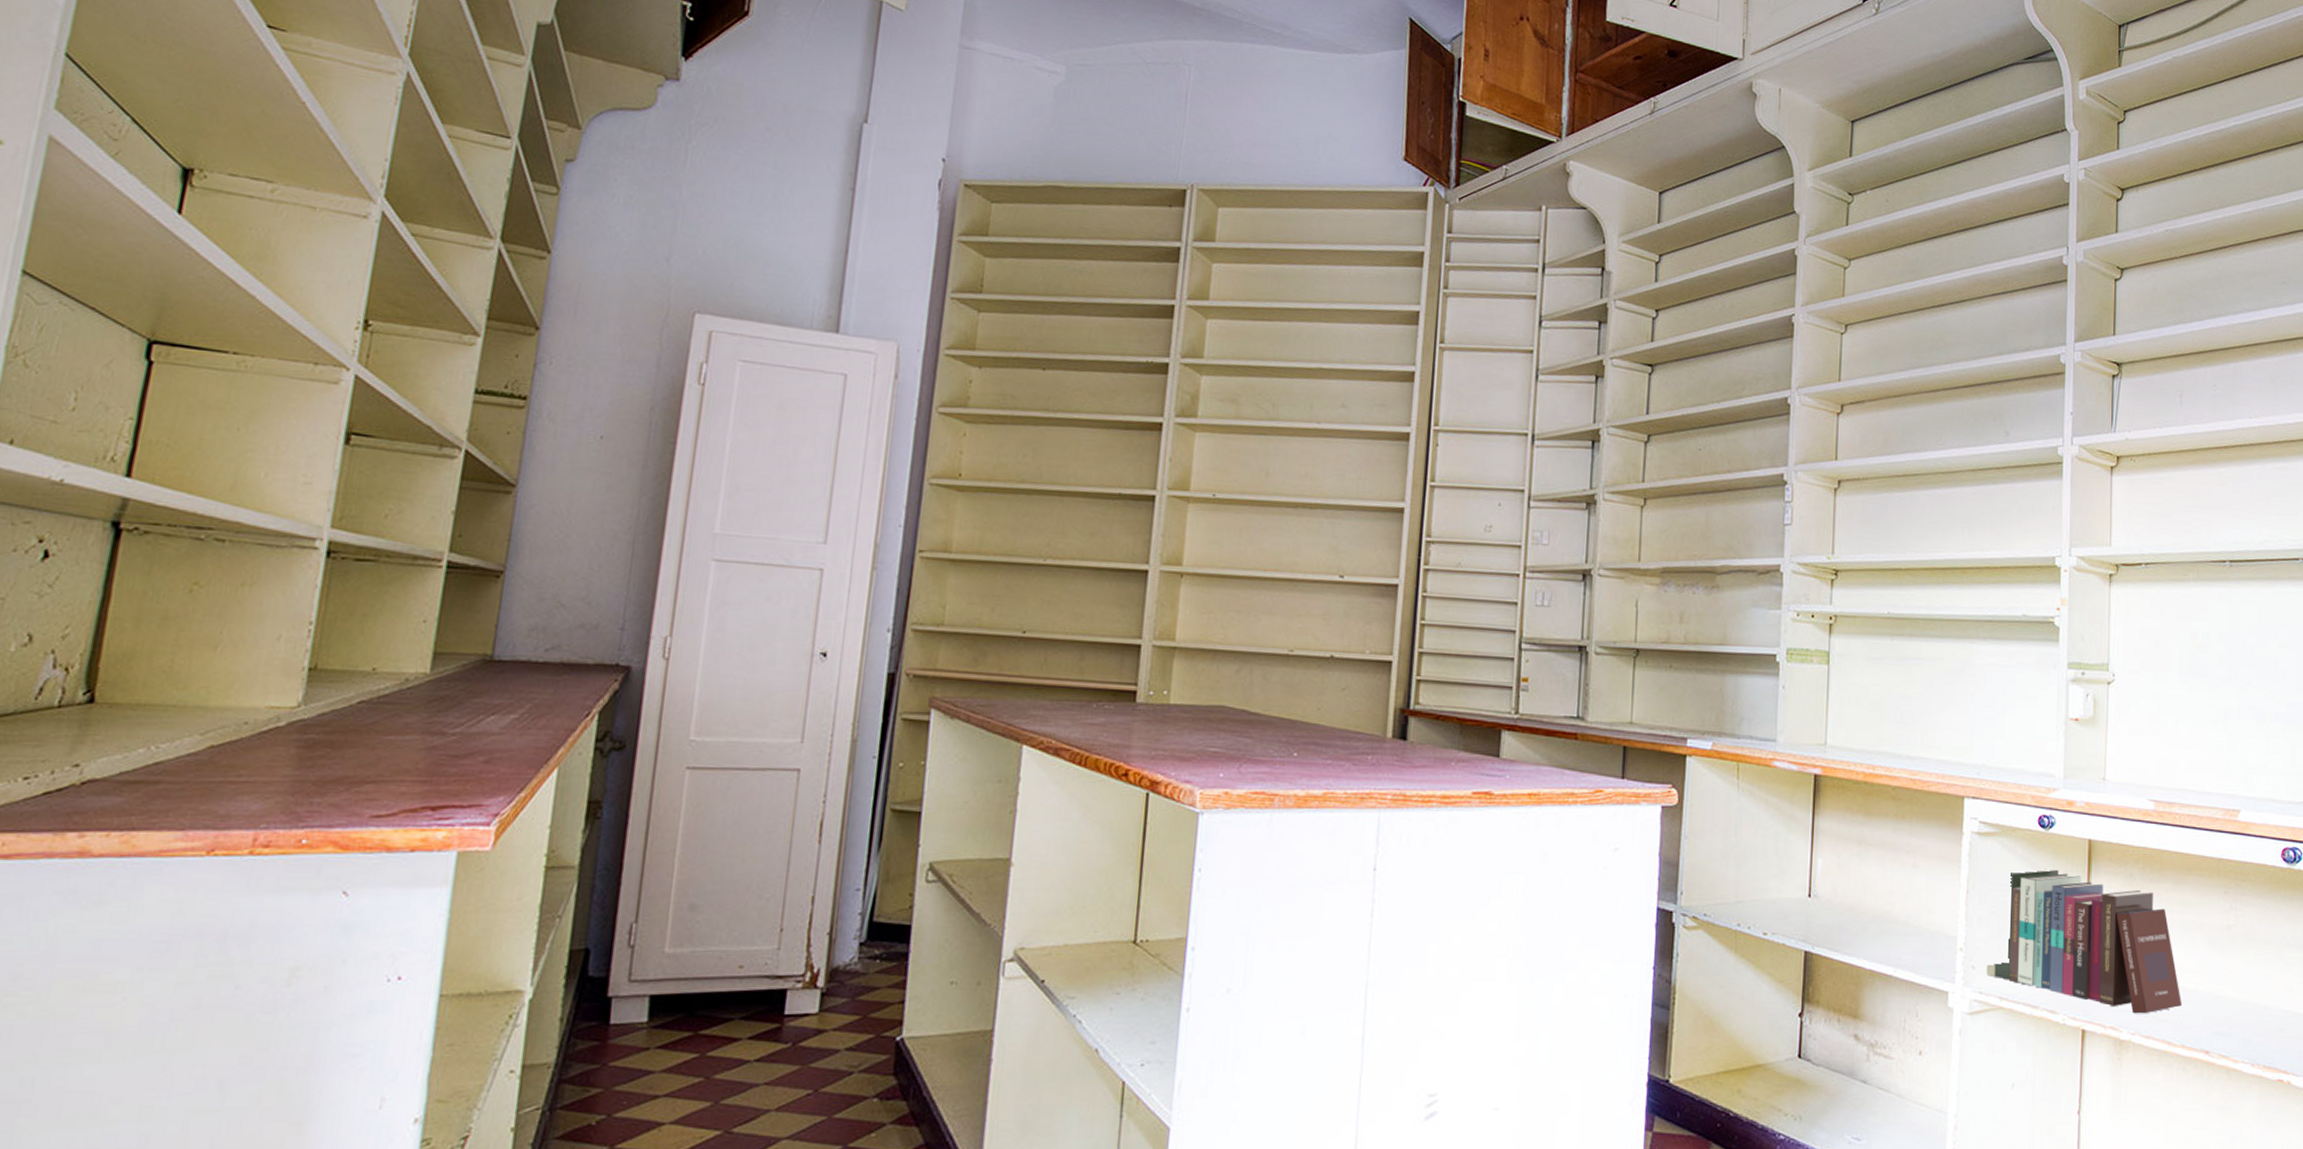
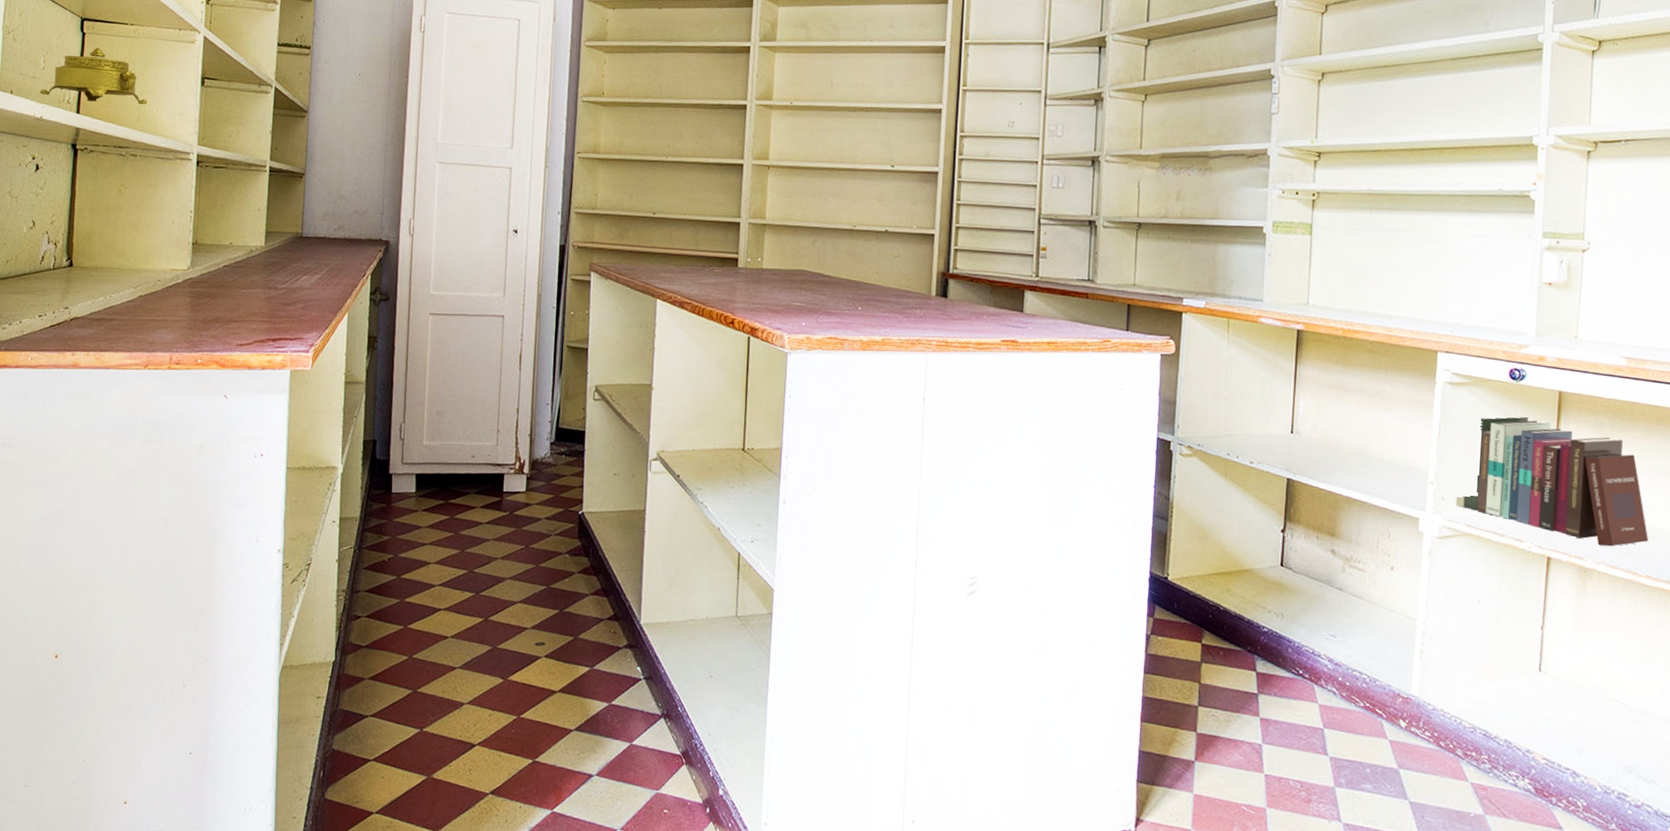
decorative box: none [62,383,252,467] -> present [39,47,148,104]

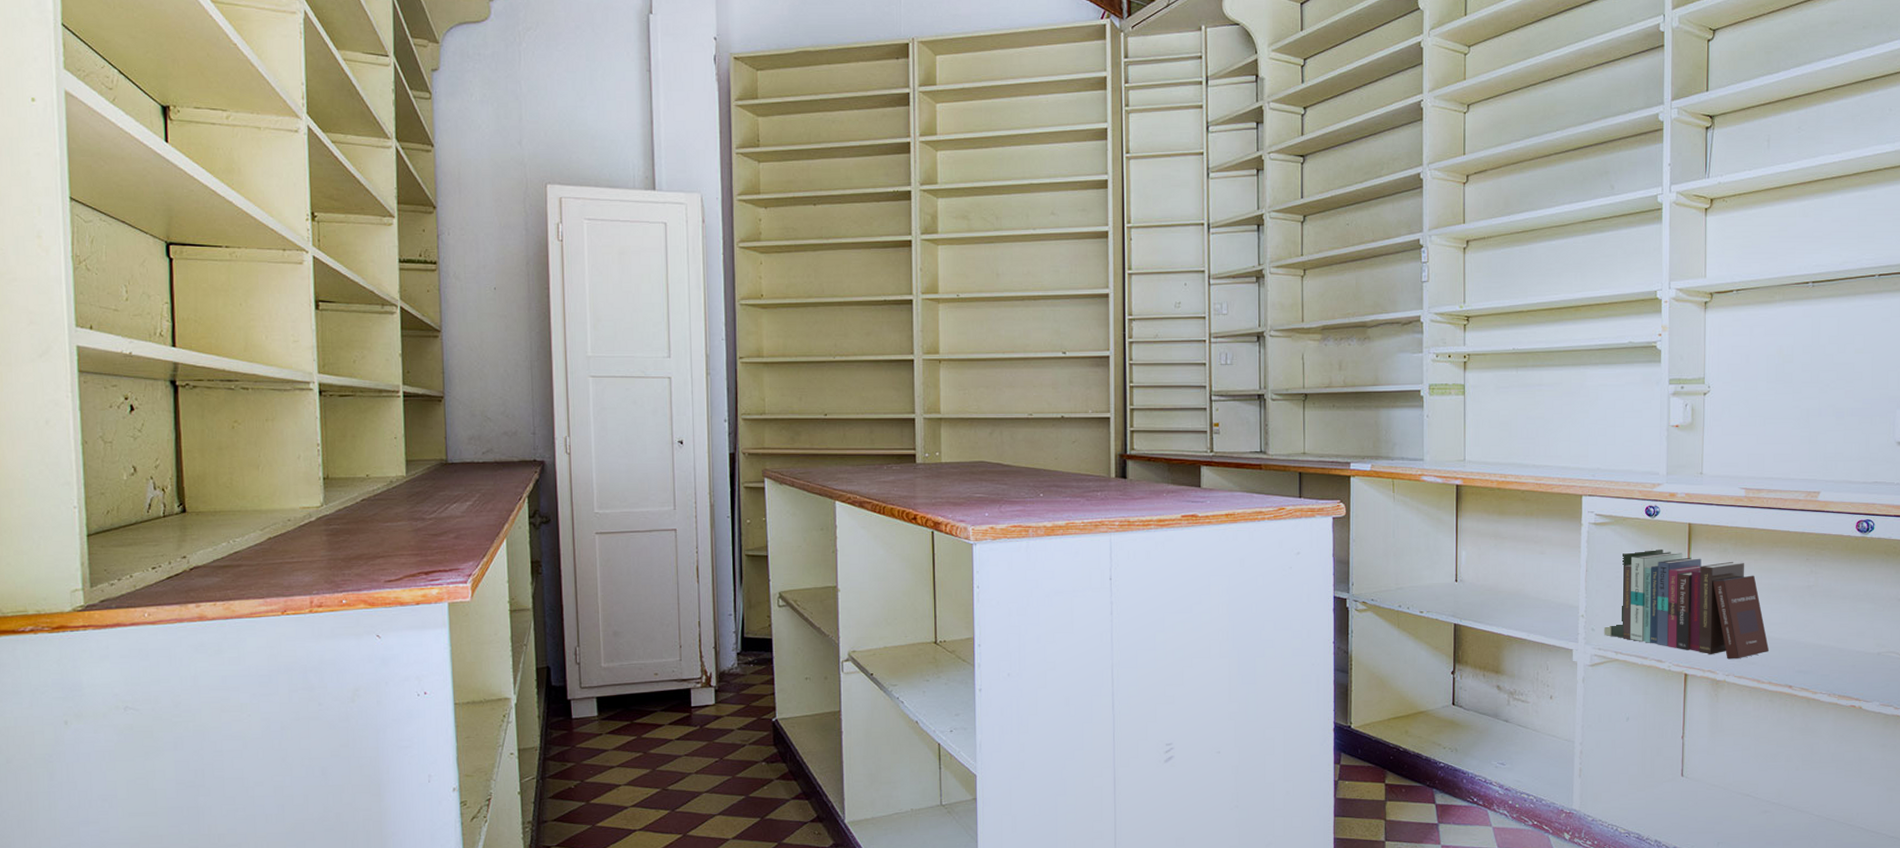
decorative box: present [39,47,148,104] -> none [124,273,255,333]

